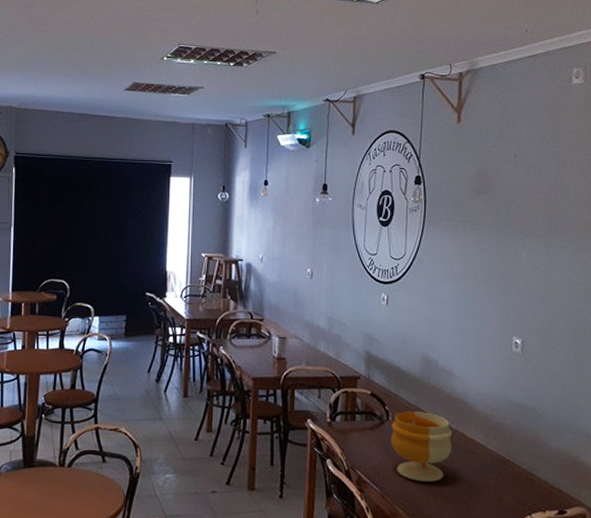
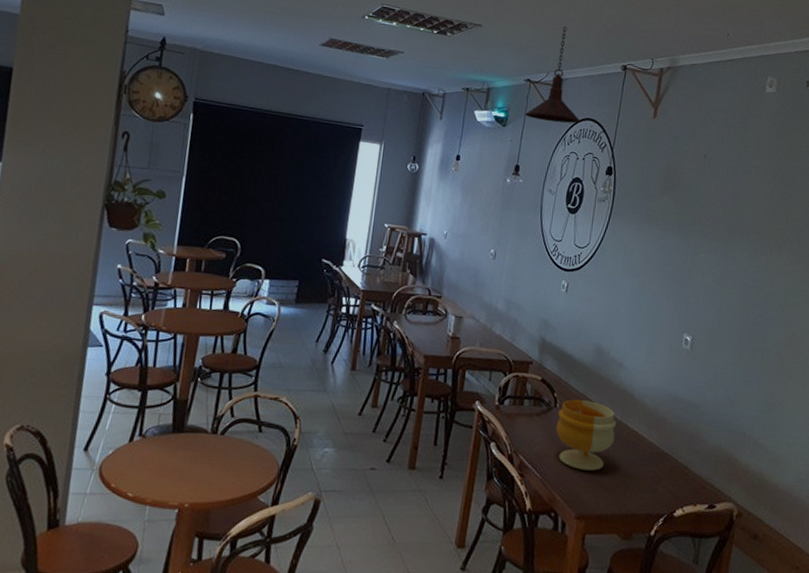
pendant light: none [327,43,383,138] -> present [524,26,580,124]

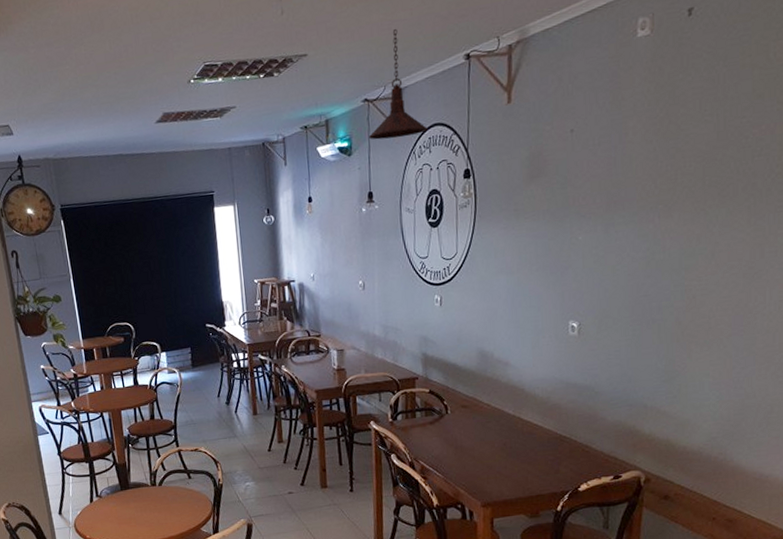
footed bowl: present [556,399,616,471] -> none [450,402,510,465]

